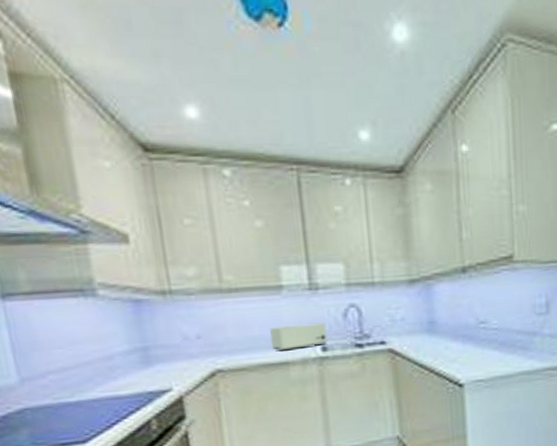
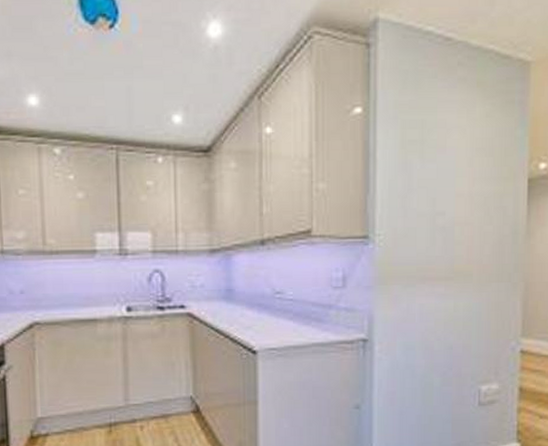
toaster: present [270,322,328,351] -> none [83,284,132,309]

